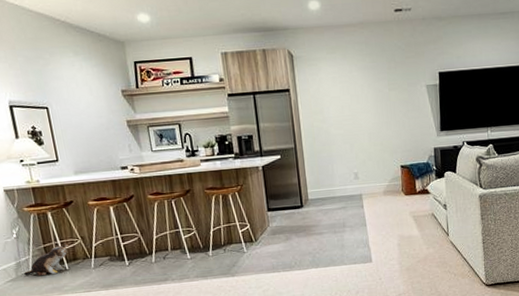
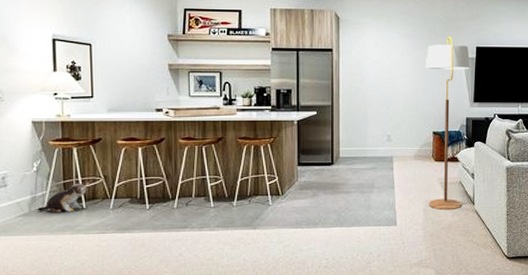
floor lamp: none [386,64,436,244] -> present [425,36,470,211]

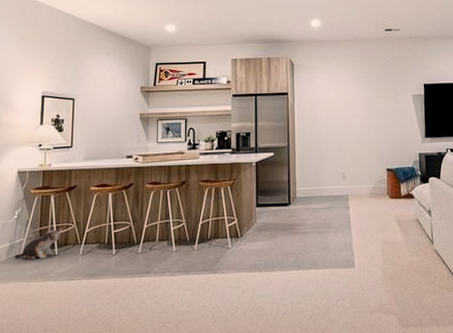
floor lamp: present [425,36,470,211] -> none [375,75,421,251]

